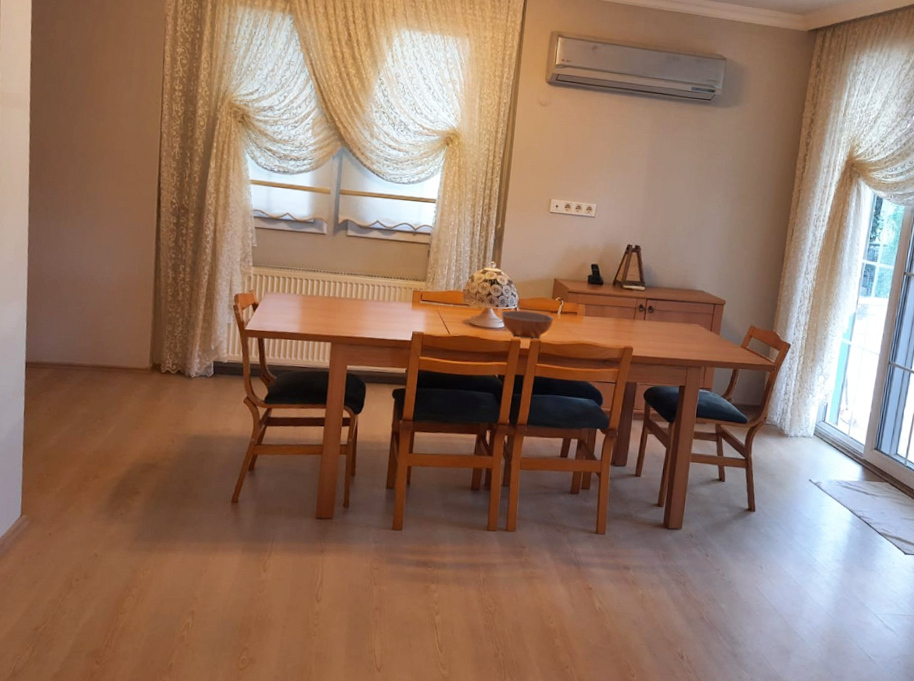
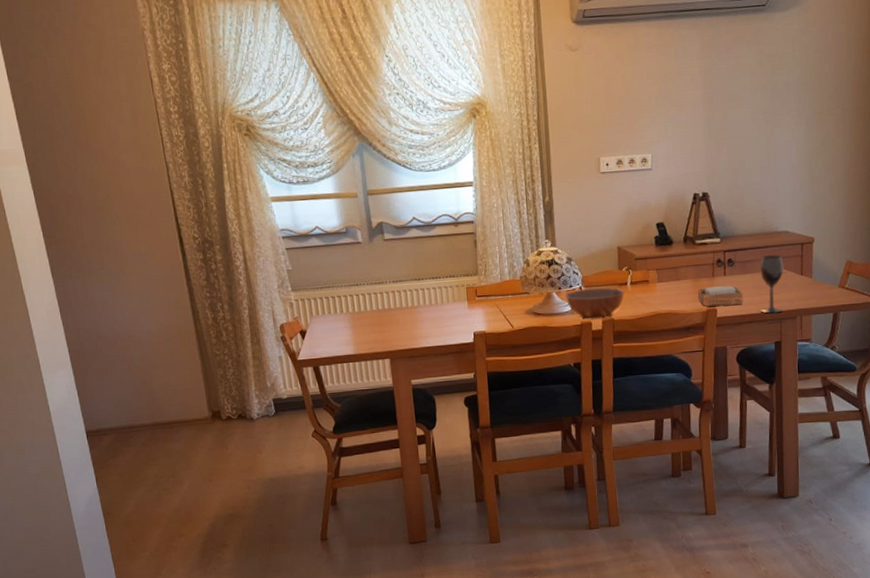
napkin holder: none [618,327,657,348] -> present [697,286,743,307]
wine glass: none [671,309,697,361] -> present [760,255,784,314]

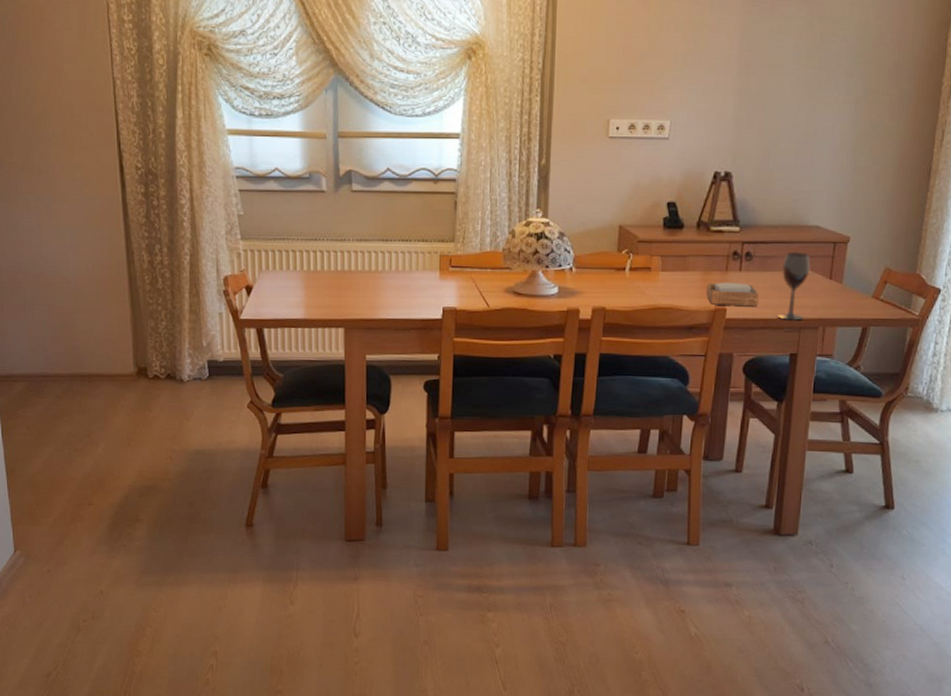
bowl: present [565,287,624,318] -> none [552,270,621,305]

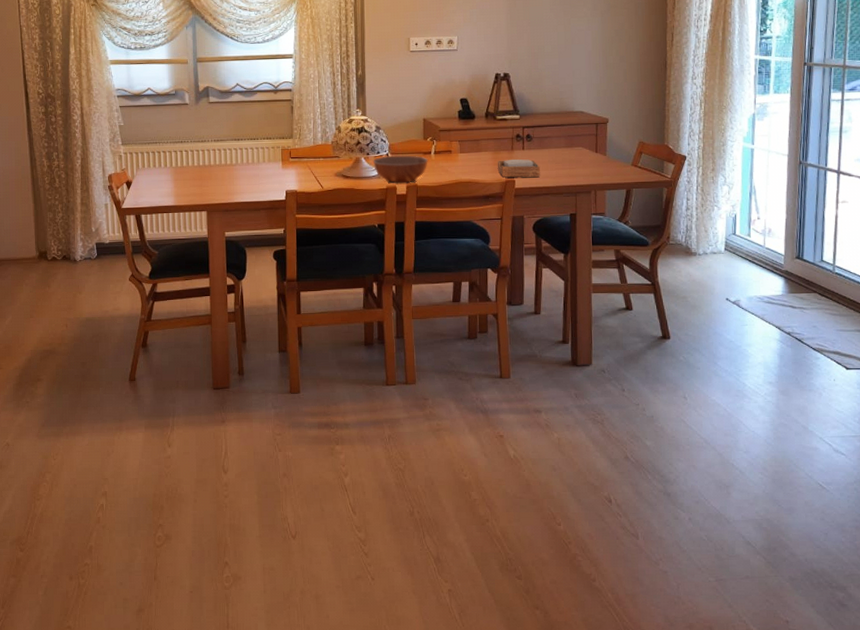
bowl: none [552,270,621,305] -> present [372,155,428,183]
wine glass: present [778,252,811,321] -> none [557,133,580,187]

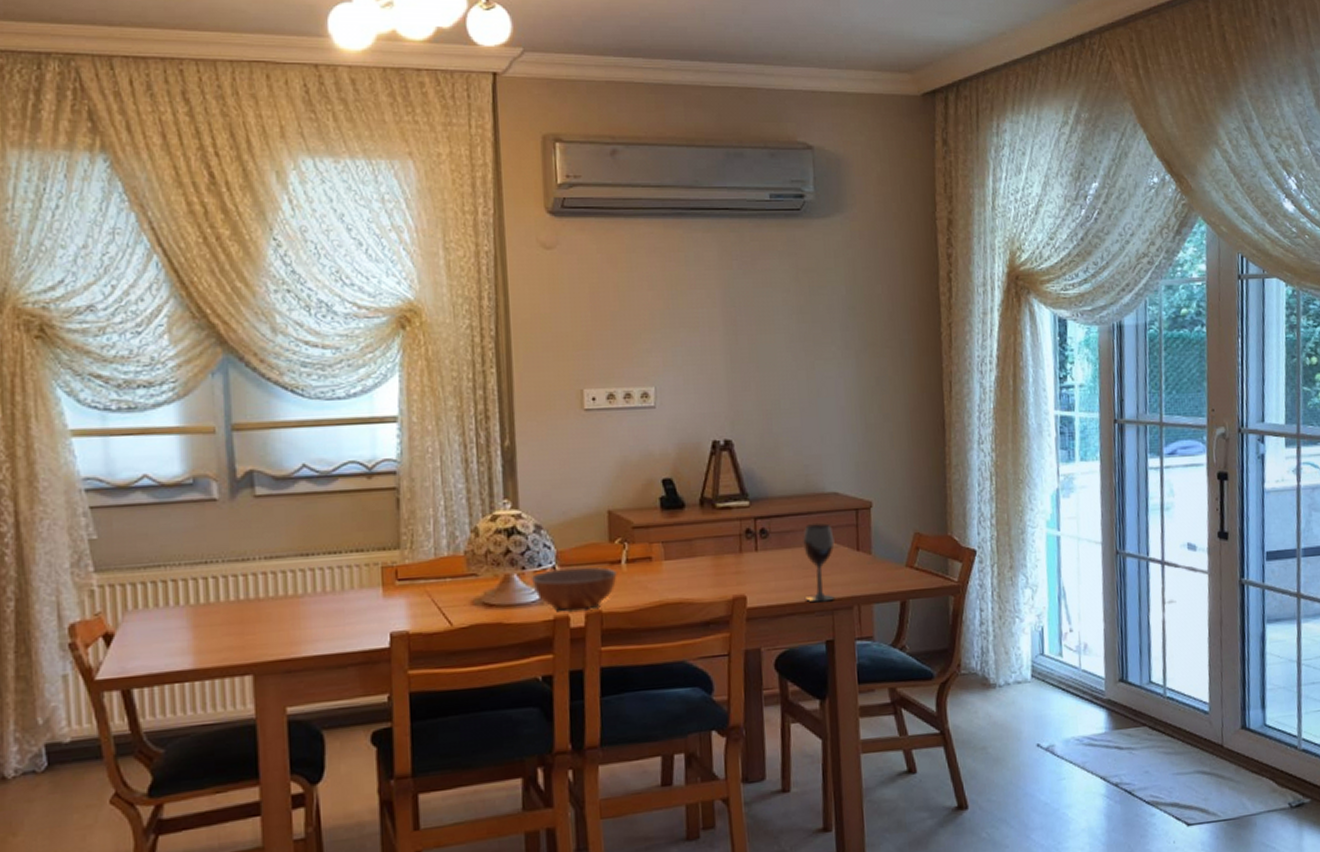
napkin holder: present [497,159,540,178] -> none [719,564,781,594]
wine glass: none [557,133,580,187] -> present [803,523,835,603]

